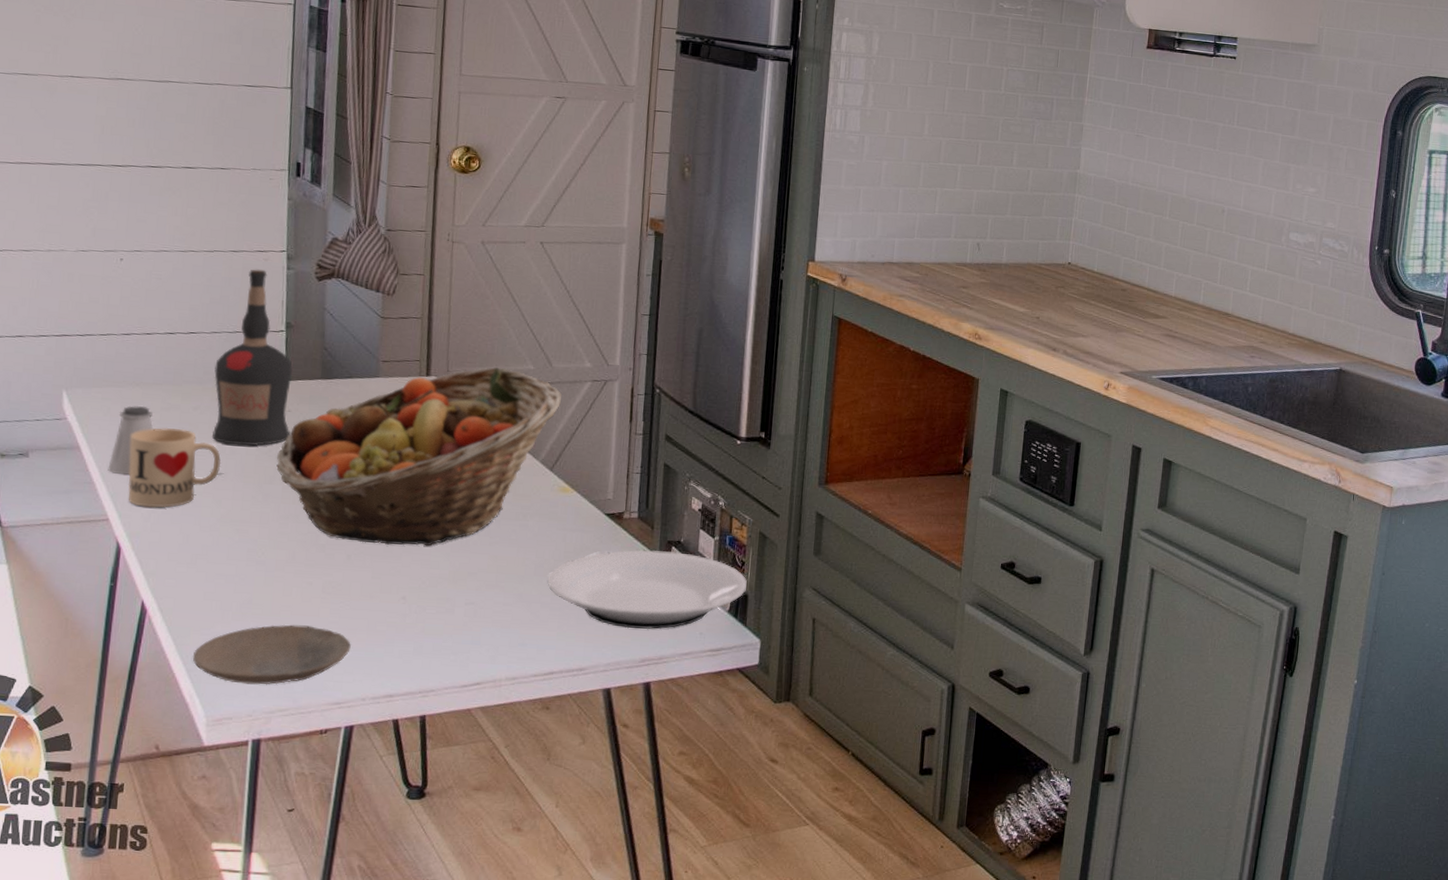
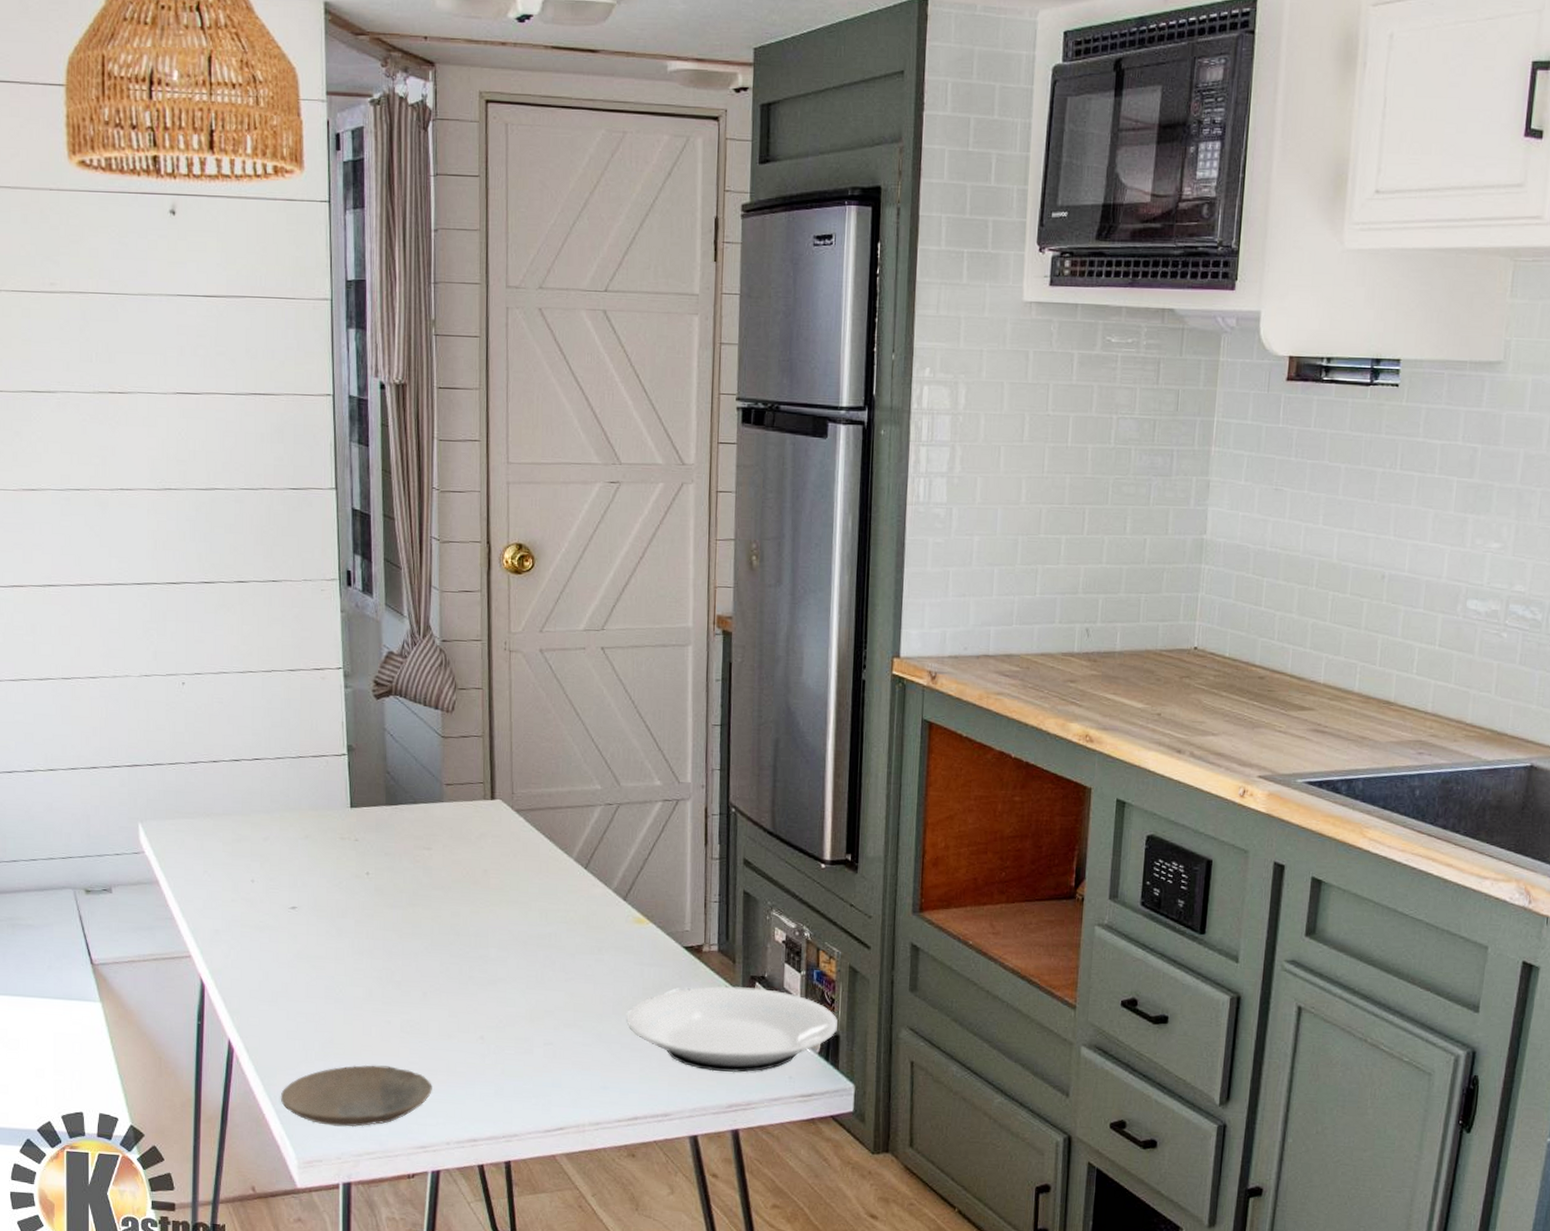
saltshaker: present [108,405,154,476] -> none [186,837,227,911]
mug: present [128,428,221,508] -> none [205,860,294,944]
liquor bottle: present [211,269,293,446] -> none [281,688,359,878]
fruit basket: present [276,367,562,546] -> none [348,788,631,983]

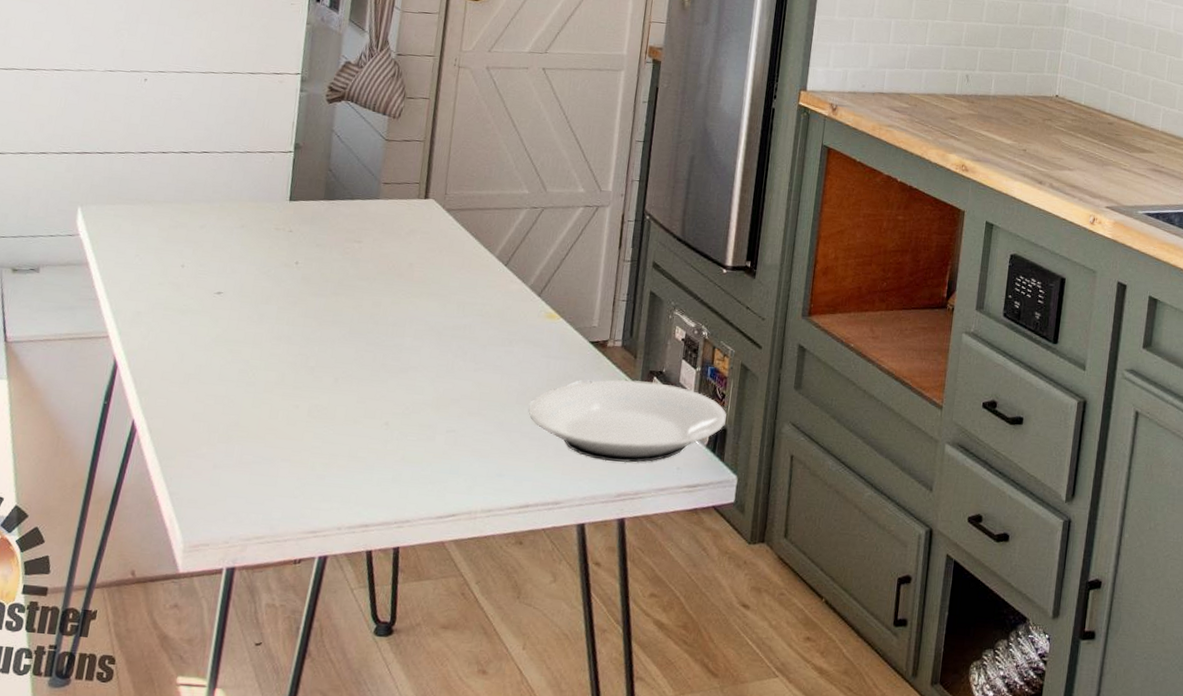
plate: present [280,1064,432,1127] -> none [175,448,332,511]

